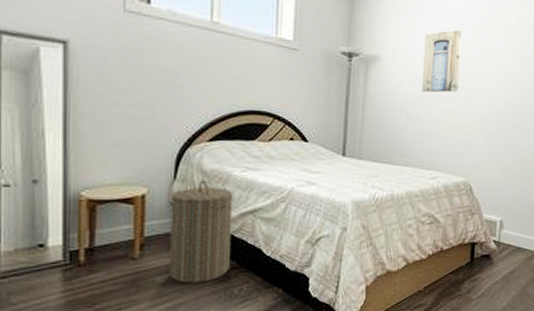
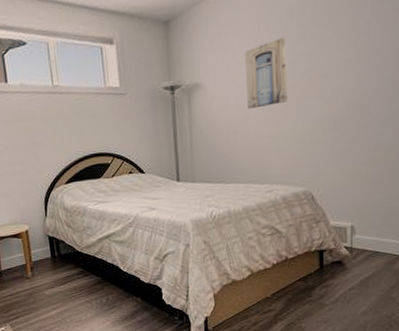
laundry hamper: present [169,180,234,284] -> none [46,215,96,296]

